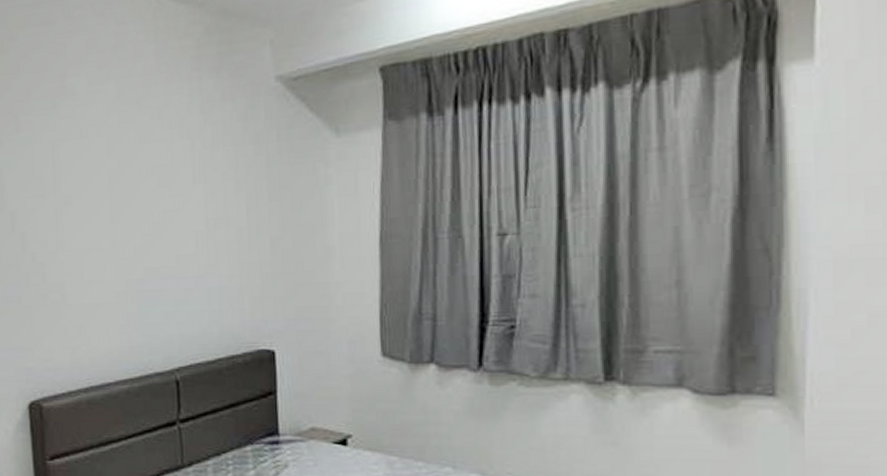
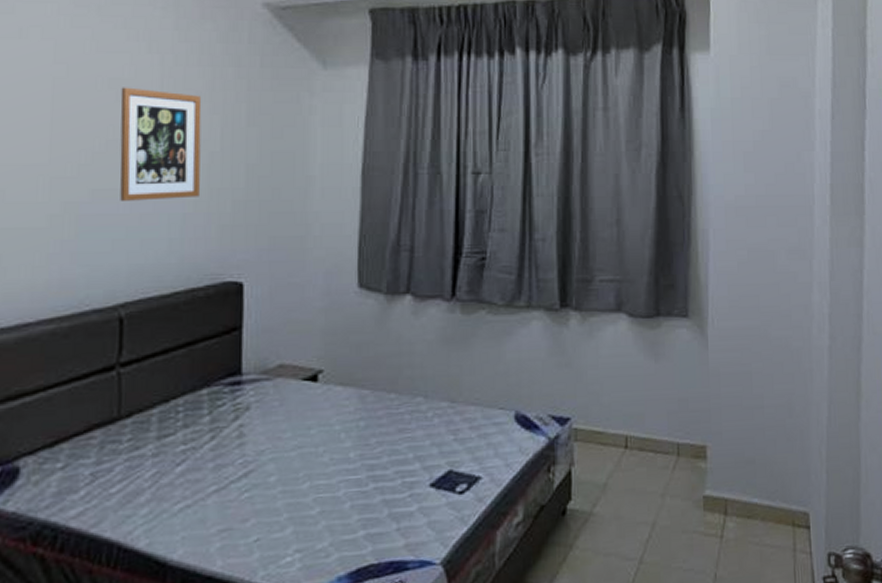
wall art: none [161,173,232,277] -> present [120,87,202,201]

